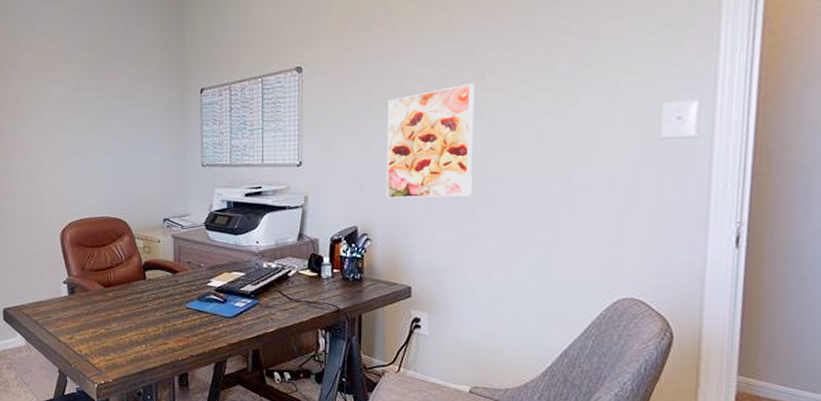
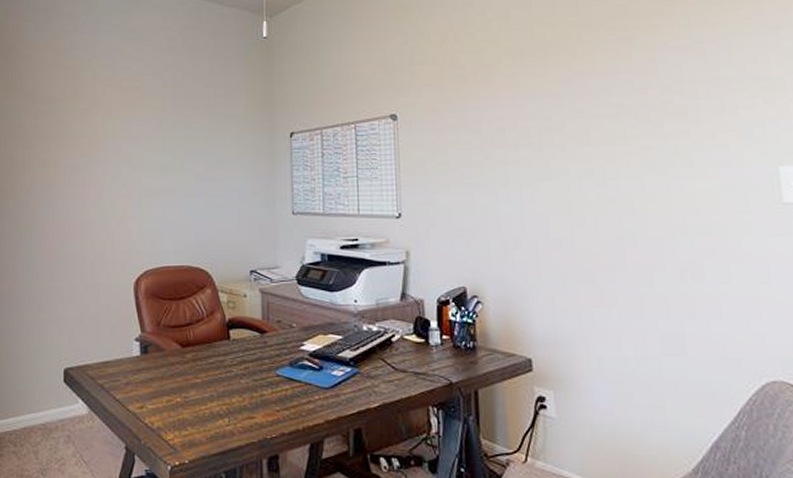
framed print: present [386,84,475,198] -> none [489,139,588,258]

